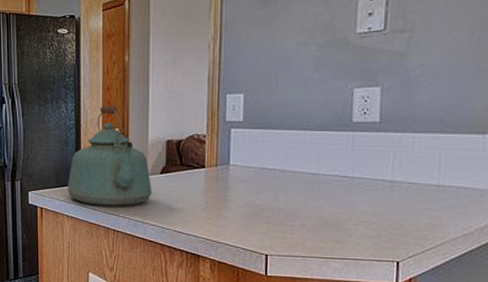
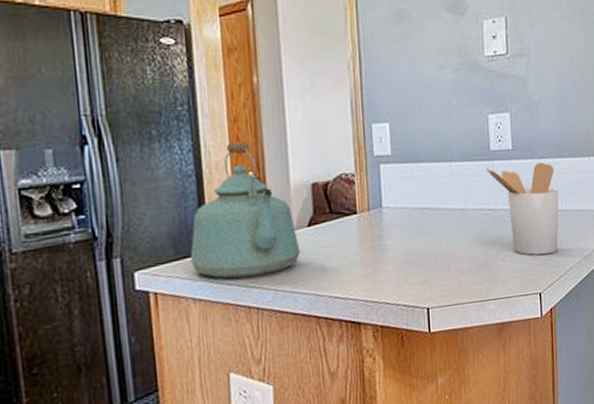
utensil holder: none [345,136,436,227] -> present [486,162,559,256]

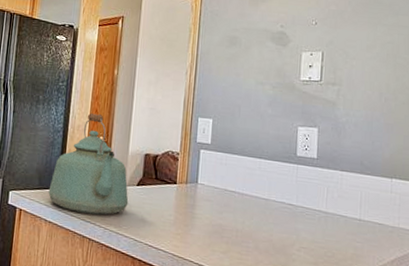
utensil holder: present [486,162,559,256] -> none [291,169,359,256]

